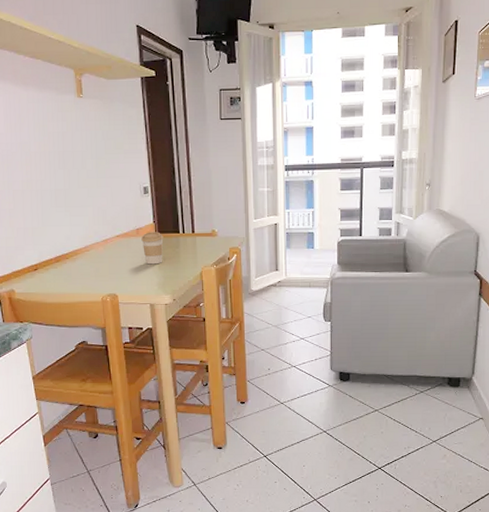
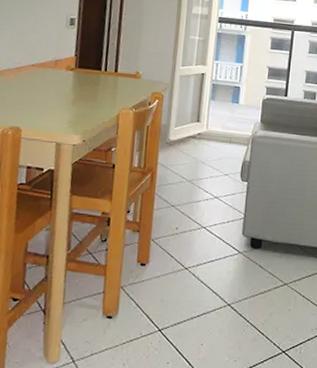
coffee cup: present [141,232,164,265] -> none [58,65,83,101]

